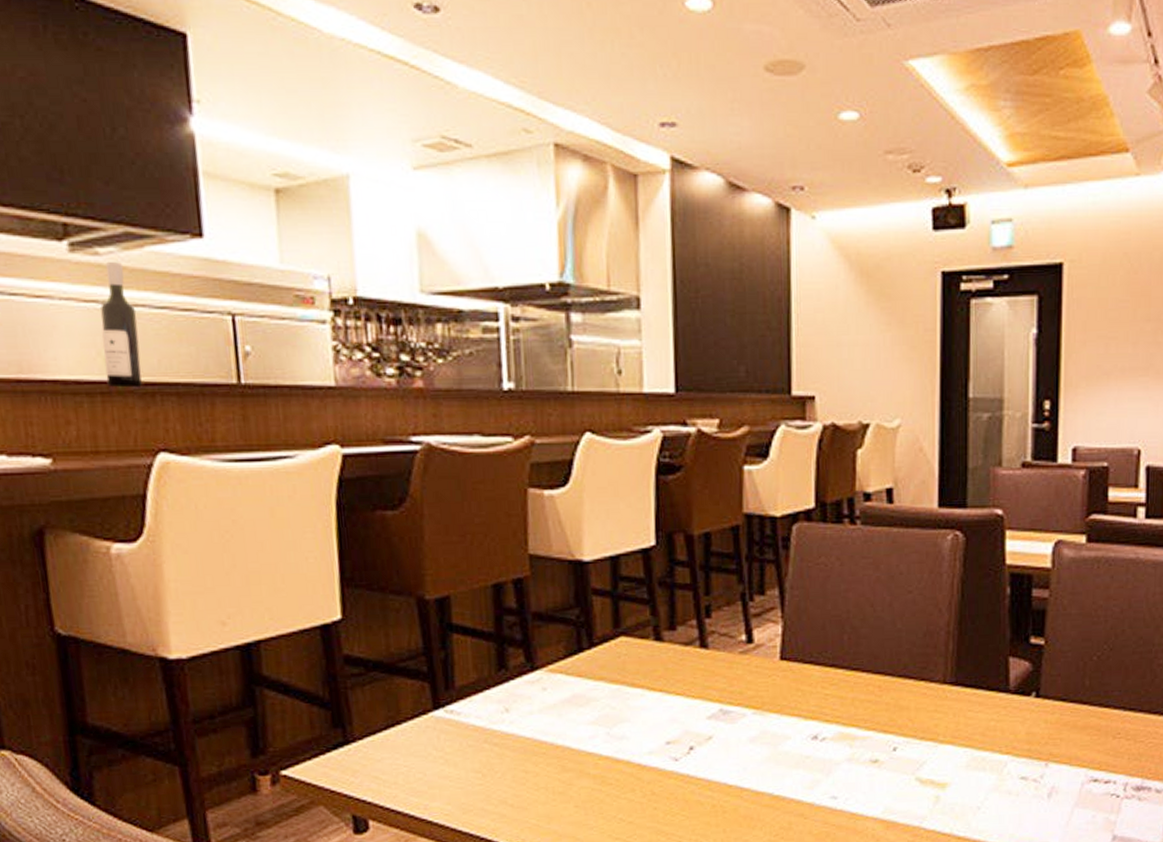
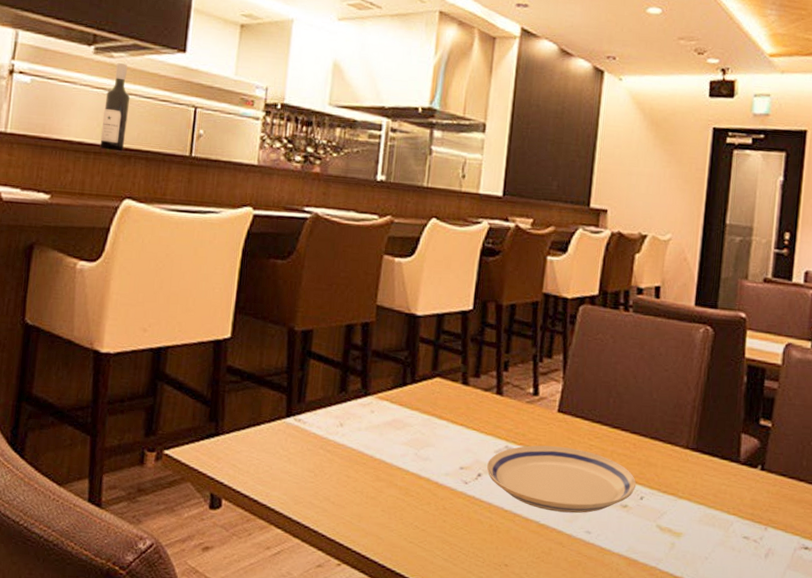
plate: none [700,701,887,779] -> present [487,445,637,514]

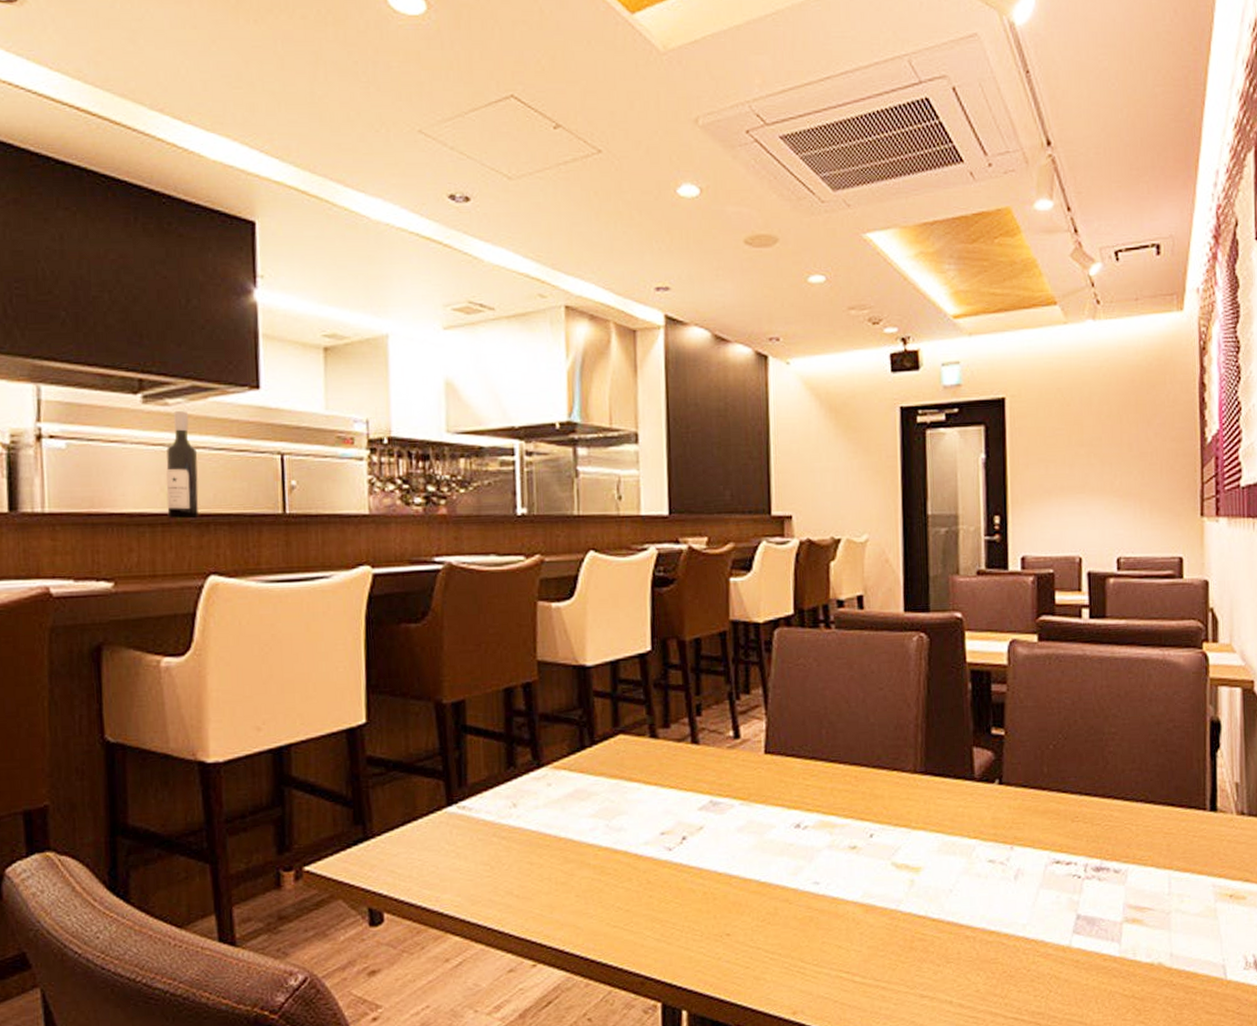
plate: present [487,445,637,514] -> none [692,791,864,866]

